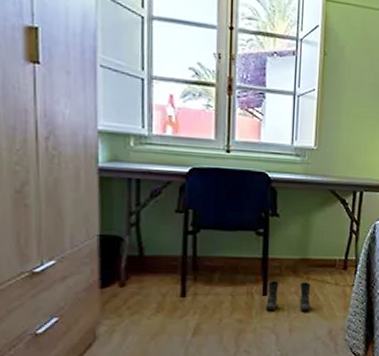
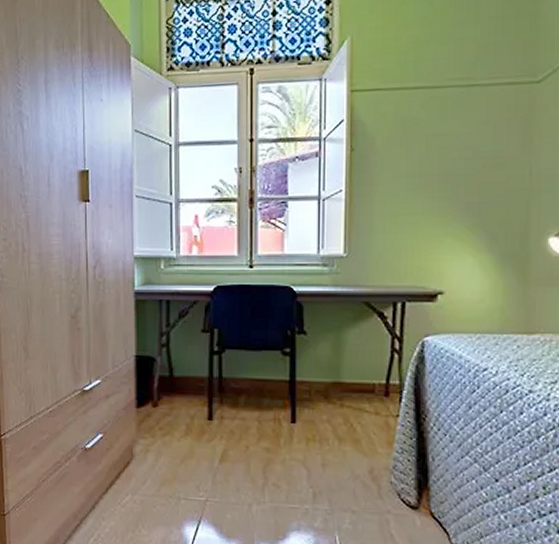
boots: present [265,280,311,311] -> none [294,406,346,444]

